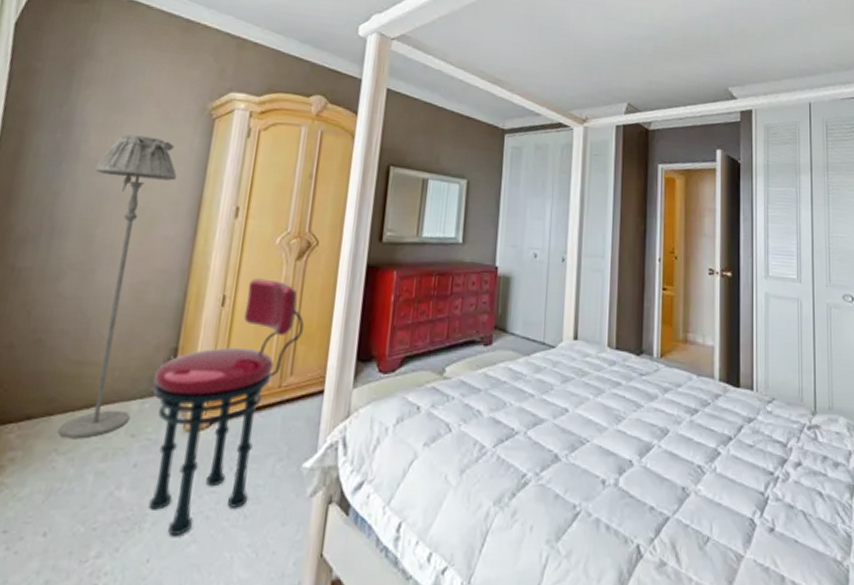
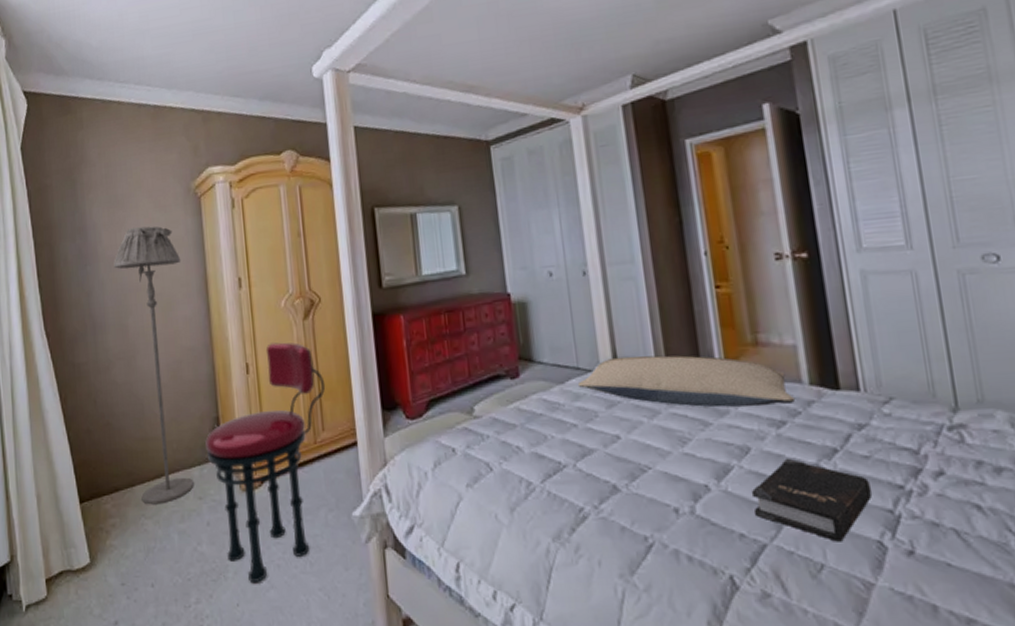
pillow: none [541,337,707,395] -> present [577,355,795,408]
hardback book: none [663,441,752,518] -> present [751,458,873,542]

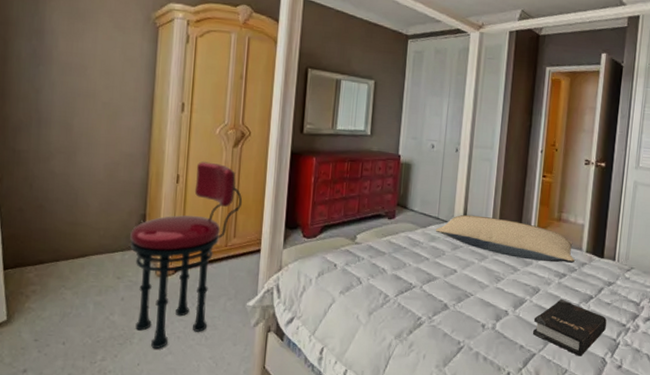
floor lamp: present [113,226,194,505] -> none [64,41,132,279]

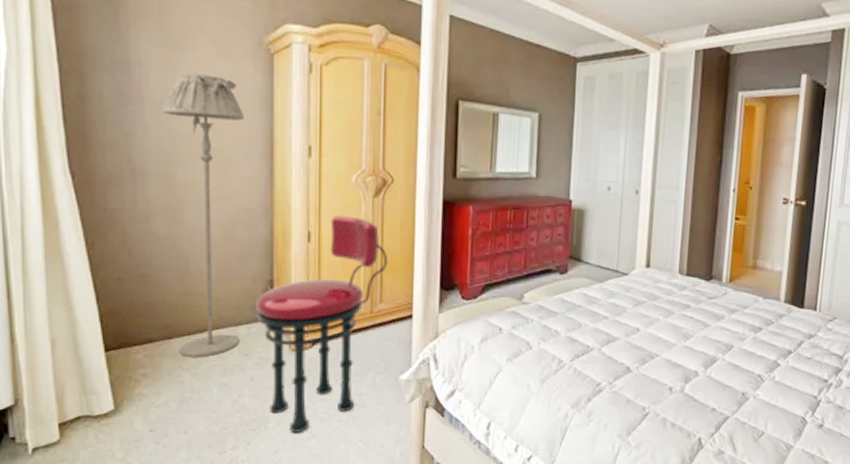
floor lamp: none [64,41,132,279] -> present [162,73,245,358]
pillow: present [435,214,575,263] -> none [614,265,772,315]
hardback book: present [532,298,607,356] -> none [725,355,808,417]

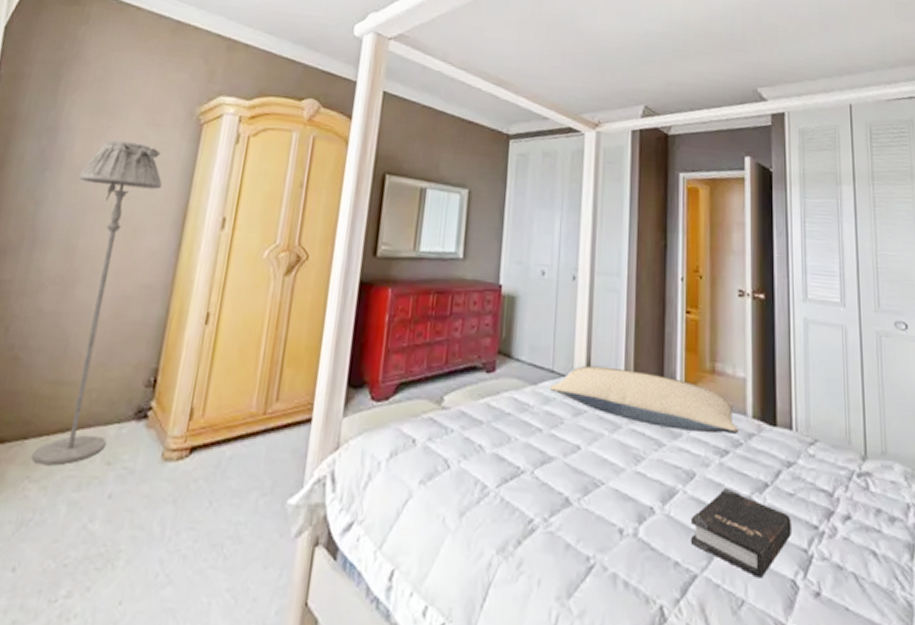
stool: present [256,215,388,432] -> none [122,294,292,575]
pillow: none [614,265,772,315] -> present [549,365,738,434]
hardback book: none [725,355,808,417] -> present [690,487,793,578]

